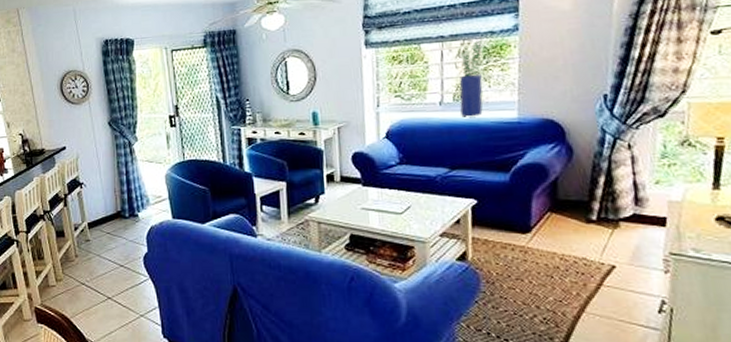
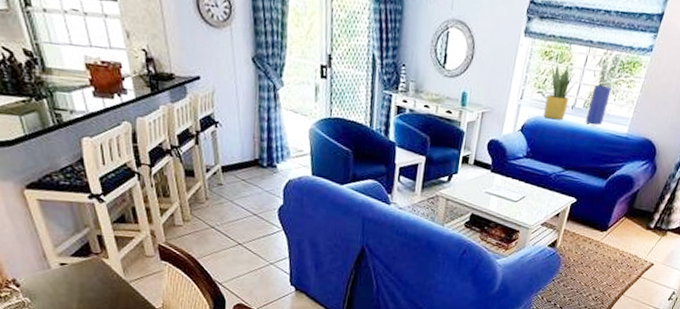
planter: none [403,63,438,120] -> present [543,64,577,120]

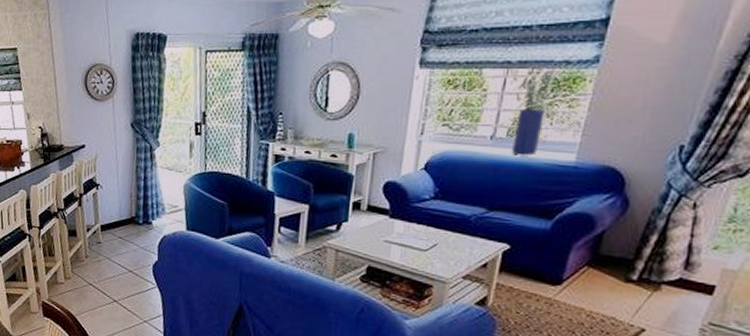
planter: present [543,64,577,120] -> none [453,90,495,154]

